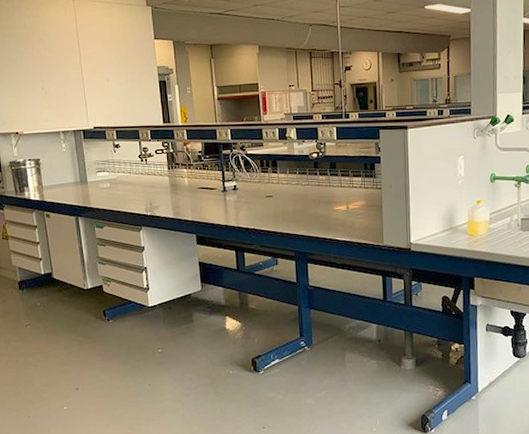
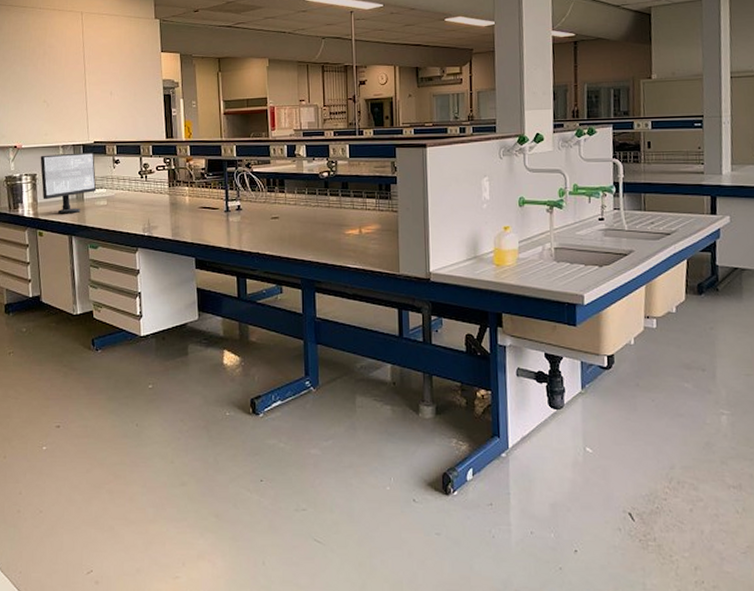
computer monitor: none [42,137,99,197] -> present [40,152,97,214]

